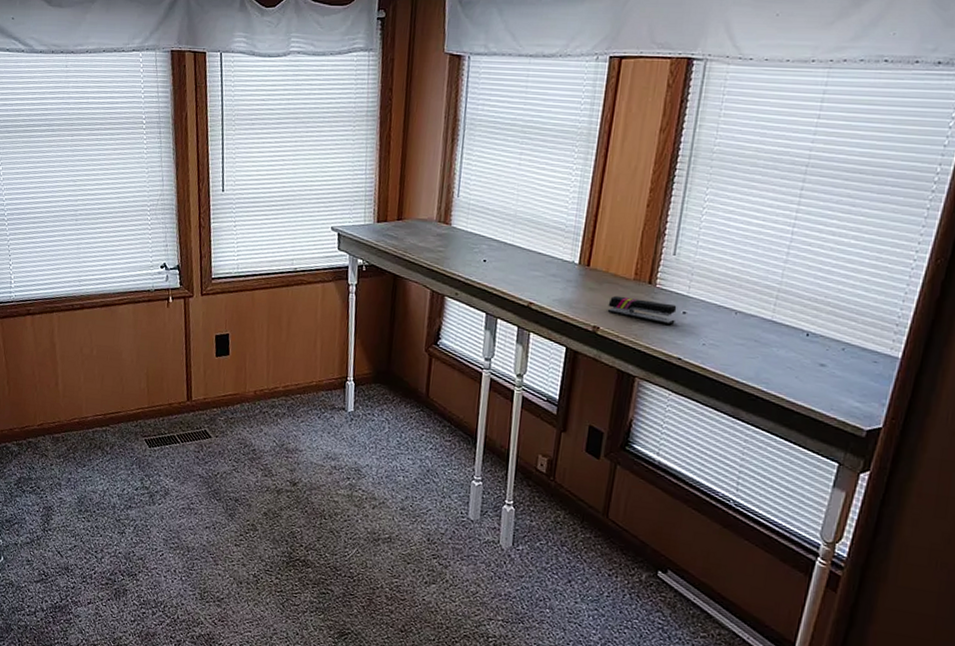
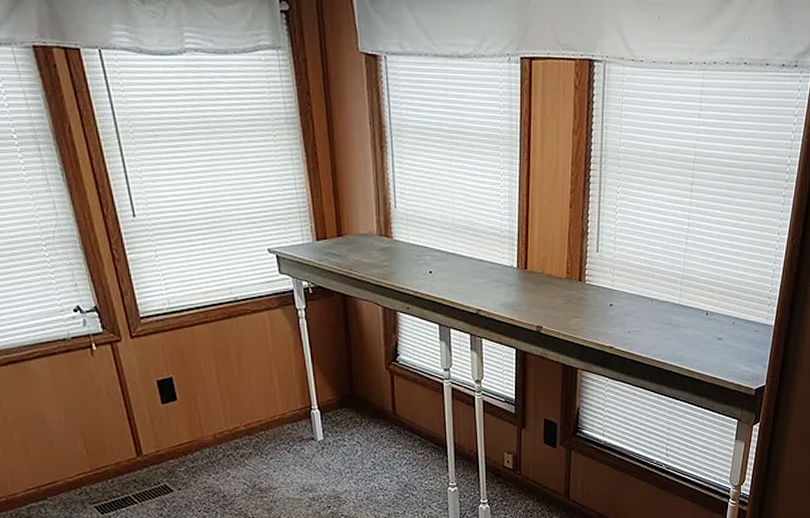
stapler: present [607,295,677,326] -> none [547,295,605,318]

